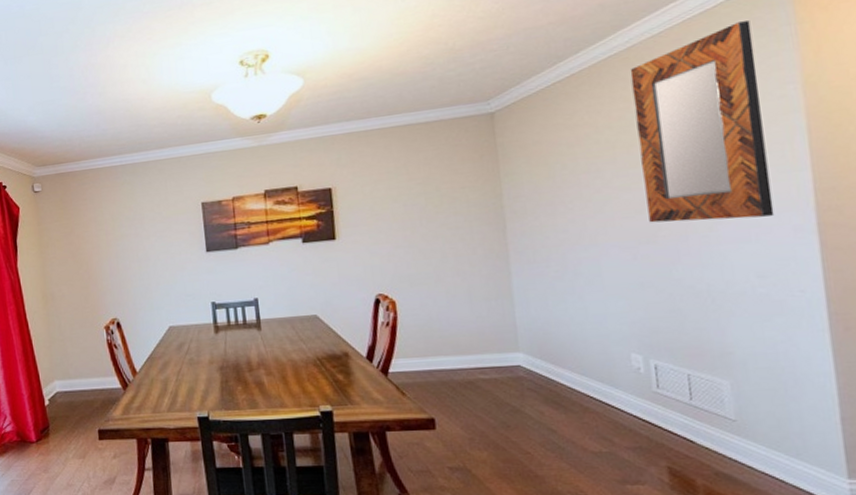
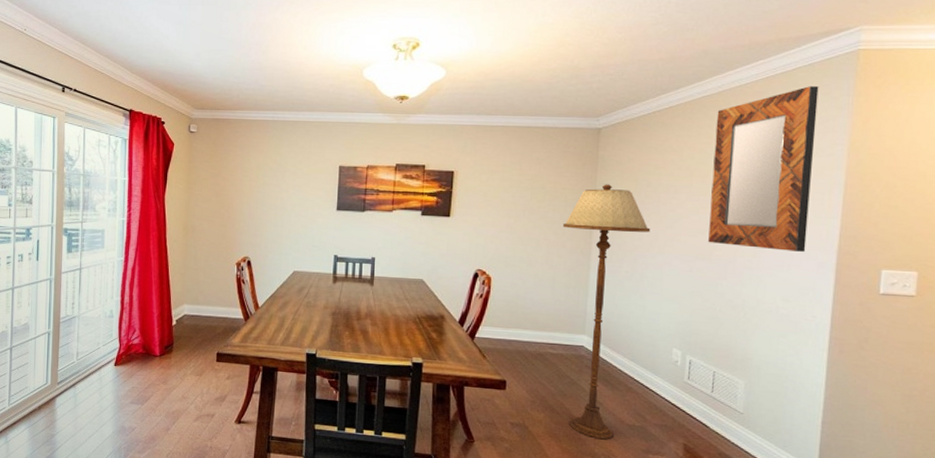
floor lamp: none [468,174,577,474] -> present [562,184,651,440]

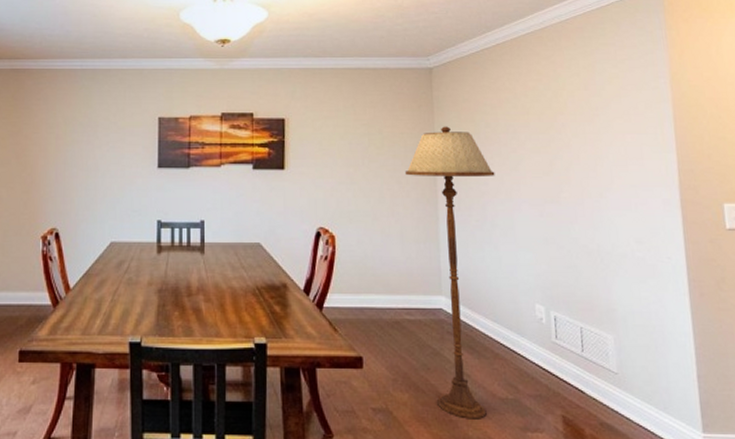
home mirror: present [708,86,819,252] -> none [543,21,649,189]

